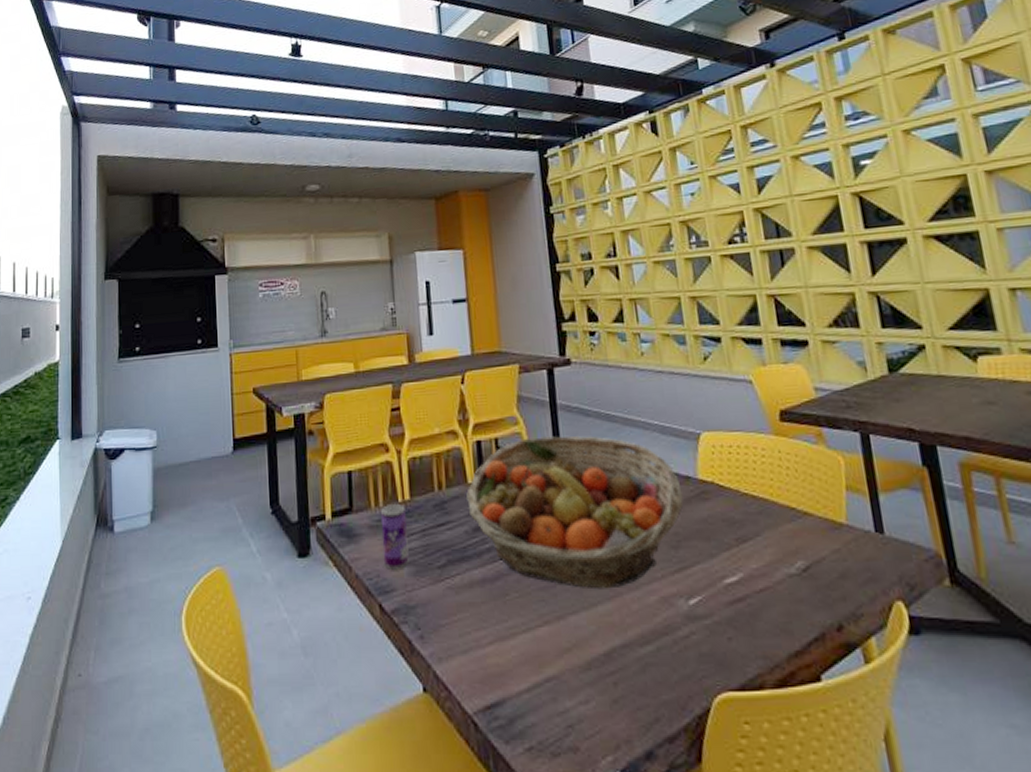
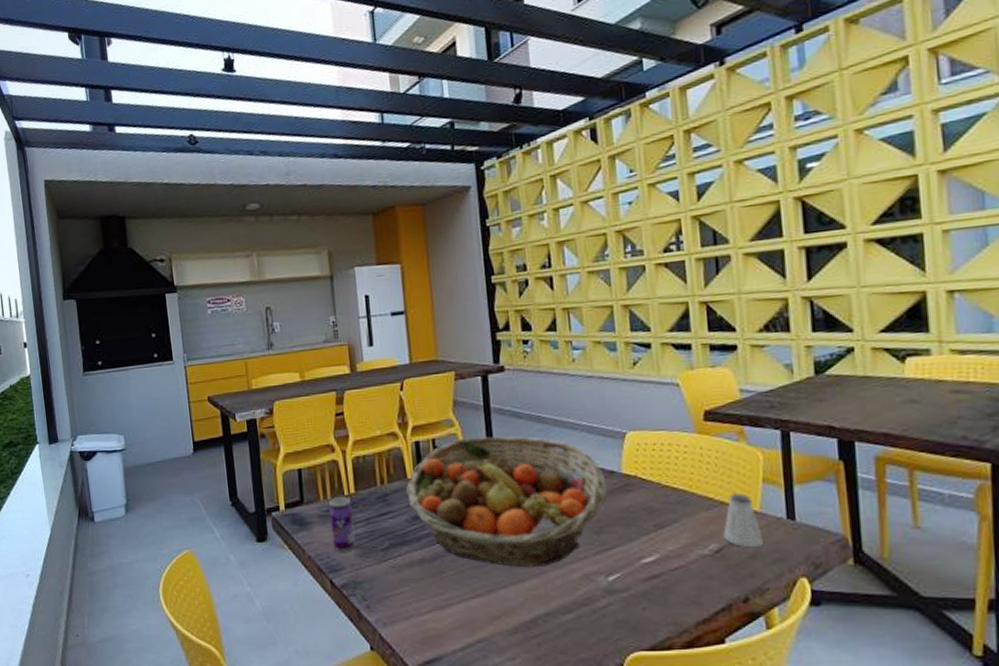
saltshaker: none [809,503,853,566] -> present [723,493,763,548]

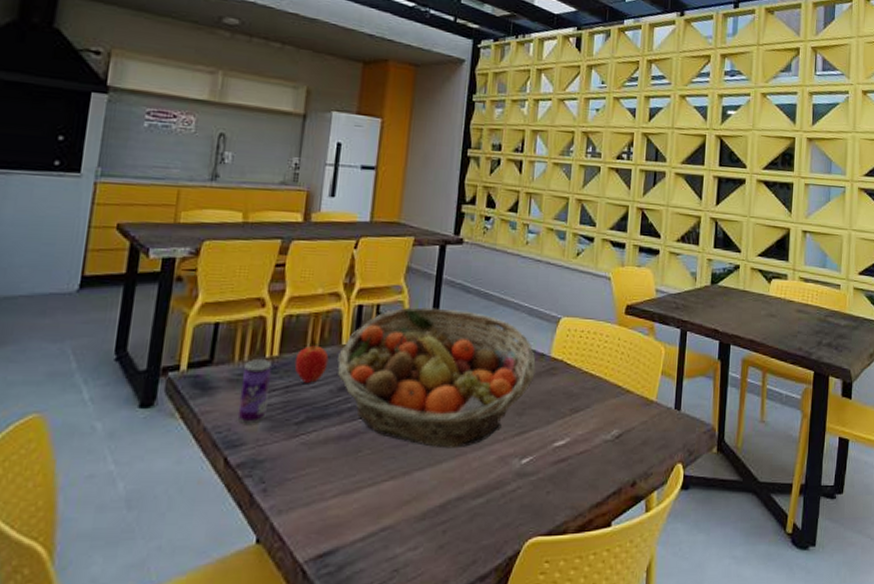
apple: none [369,480,399,514] -> present [294,344,329,383]
saltshaker: present [723,493,763,548] -> none [625,383,655,435]

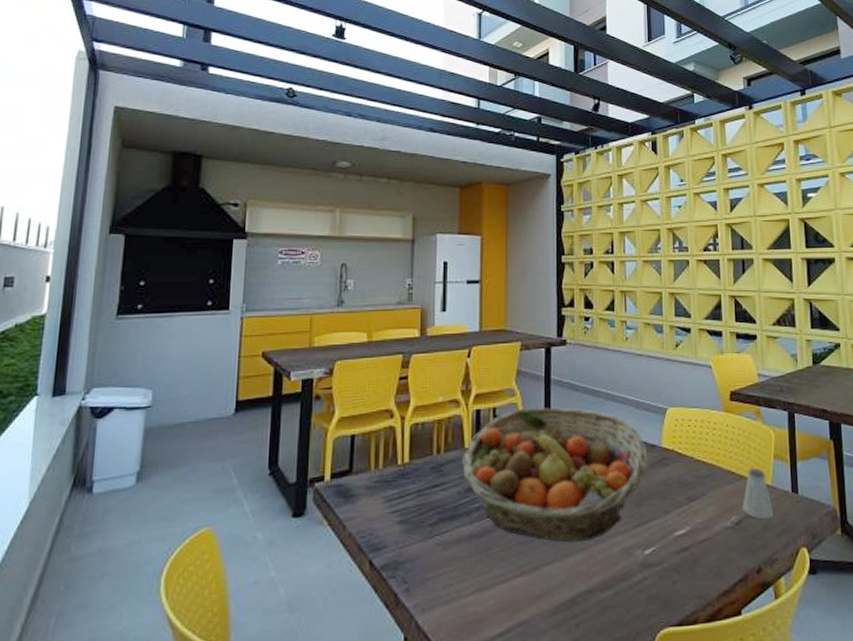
beverage can: present [237,358,272,425] -> none [378,465,405,529]
apple: present [294,344,329,383] -> none [424,449,454,486]
saltshaker: none [625,383,655,435] -> present [742,468,774,520]

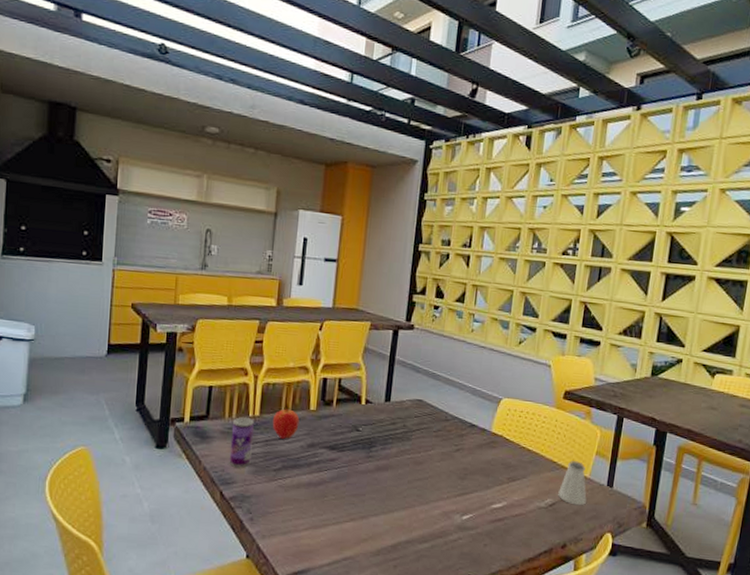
beverage can: none [378,465,405,529] -> present [229,416,255,469]
apple: none [424,449,454,486] -> present [272,408,300,439]
fruit basket: present [462,407,648,543] -> none [306,382,478,502]

